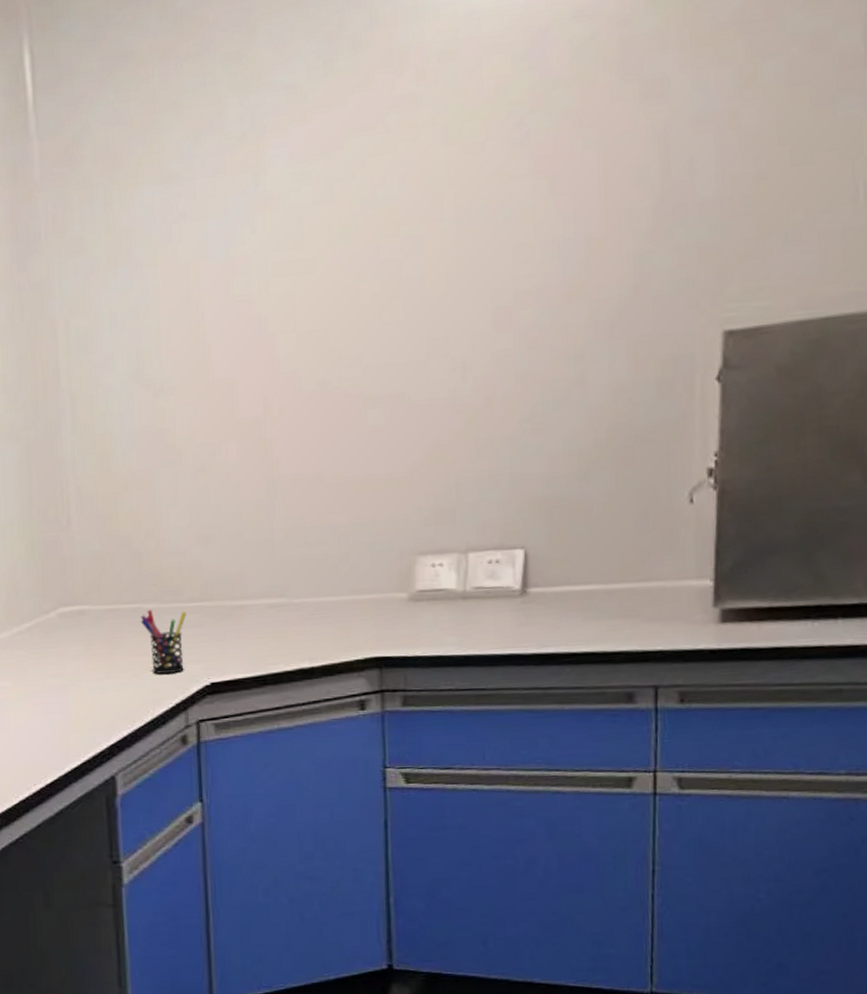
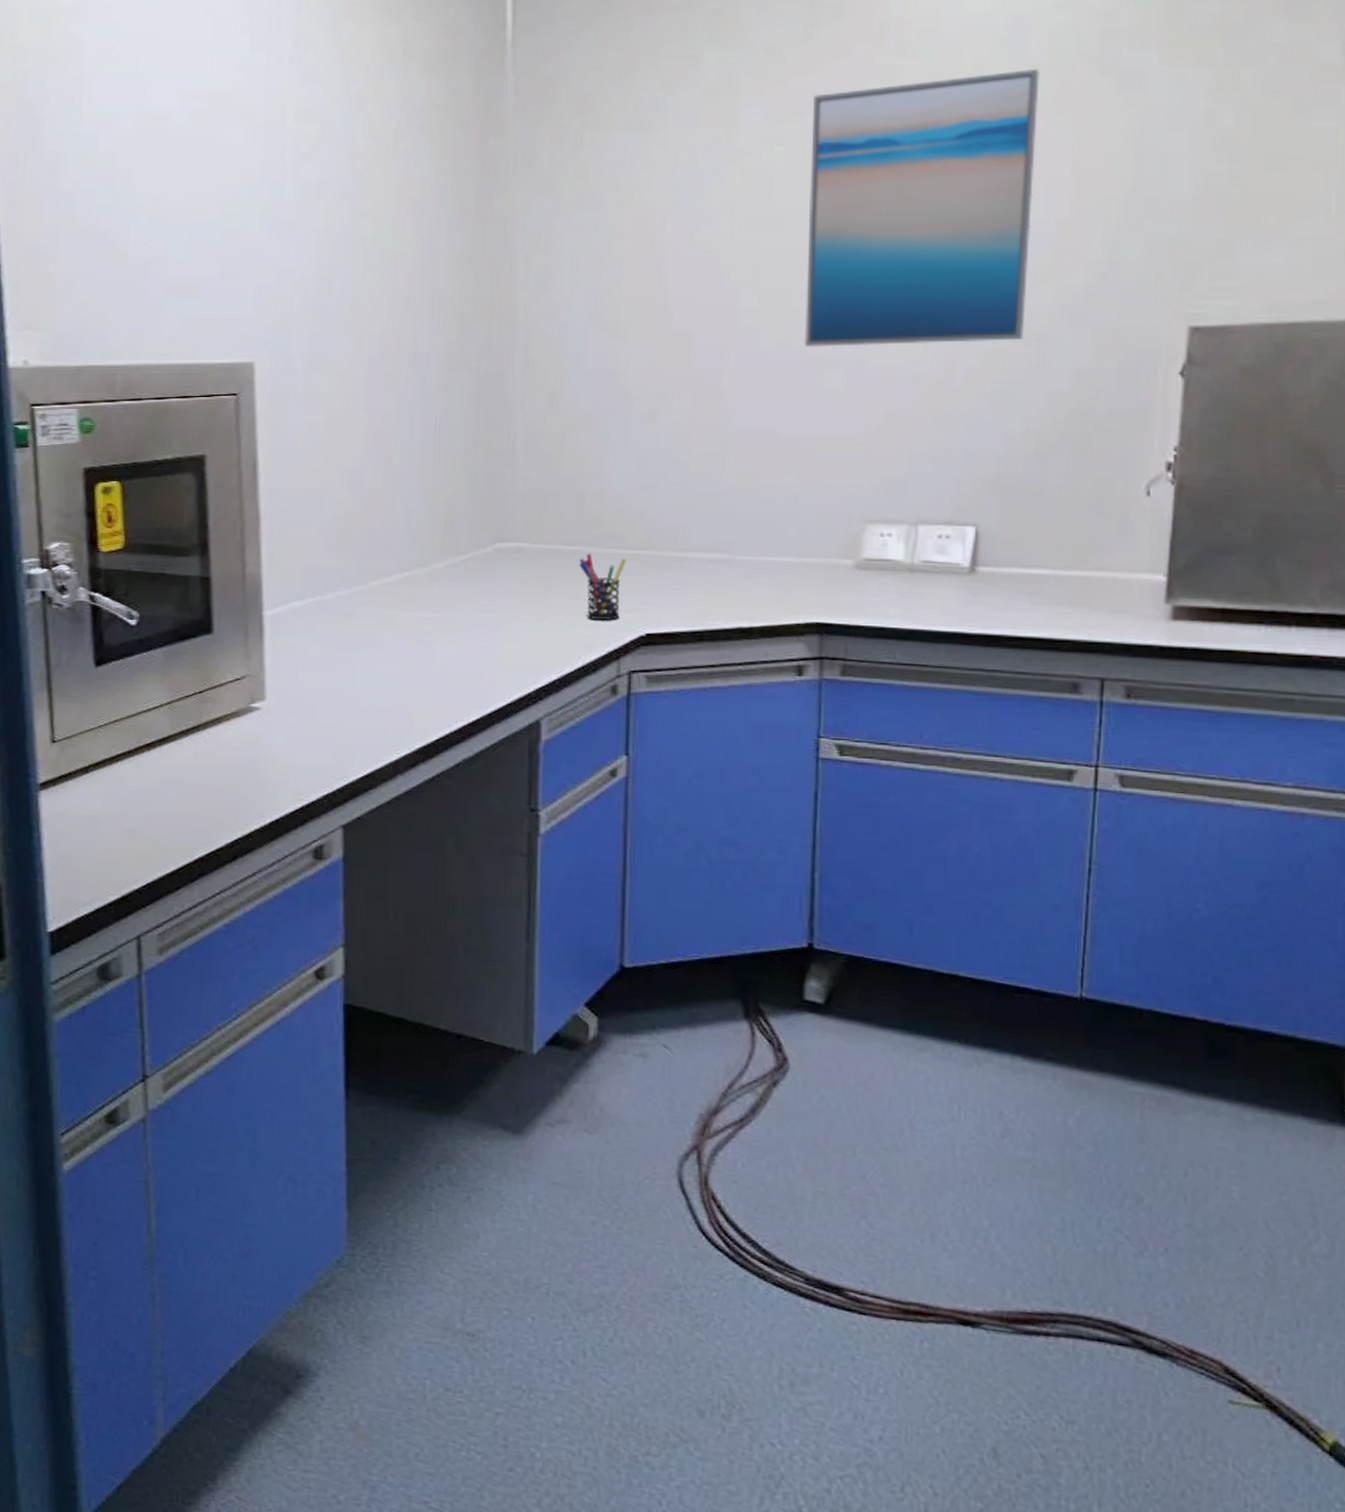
wall art: none [338,83,563,387] -> present [804,69,1040,348]

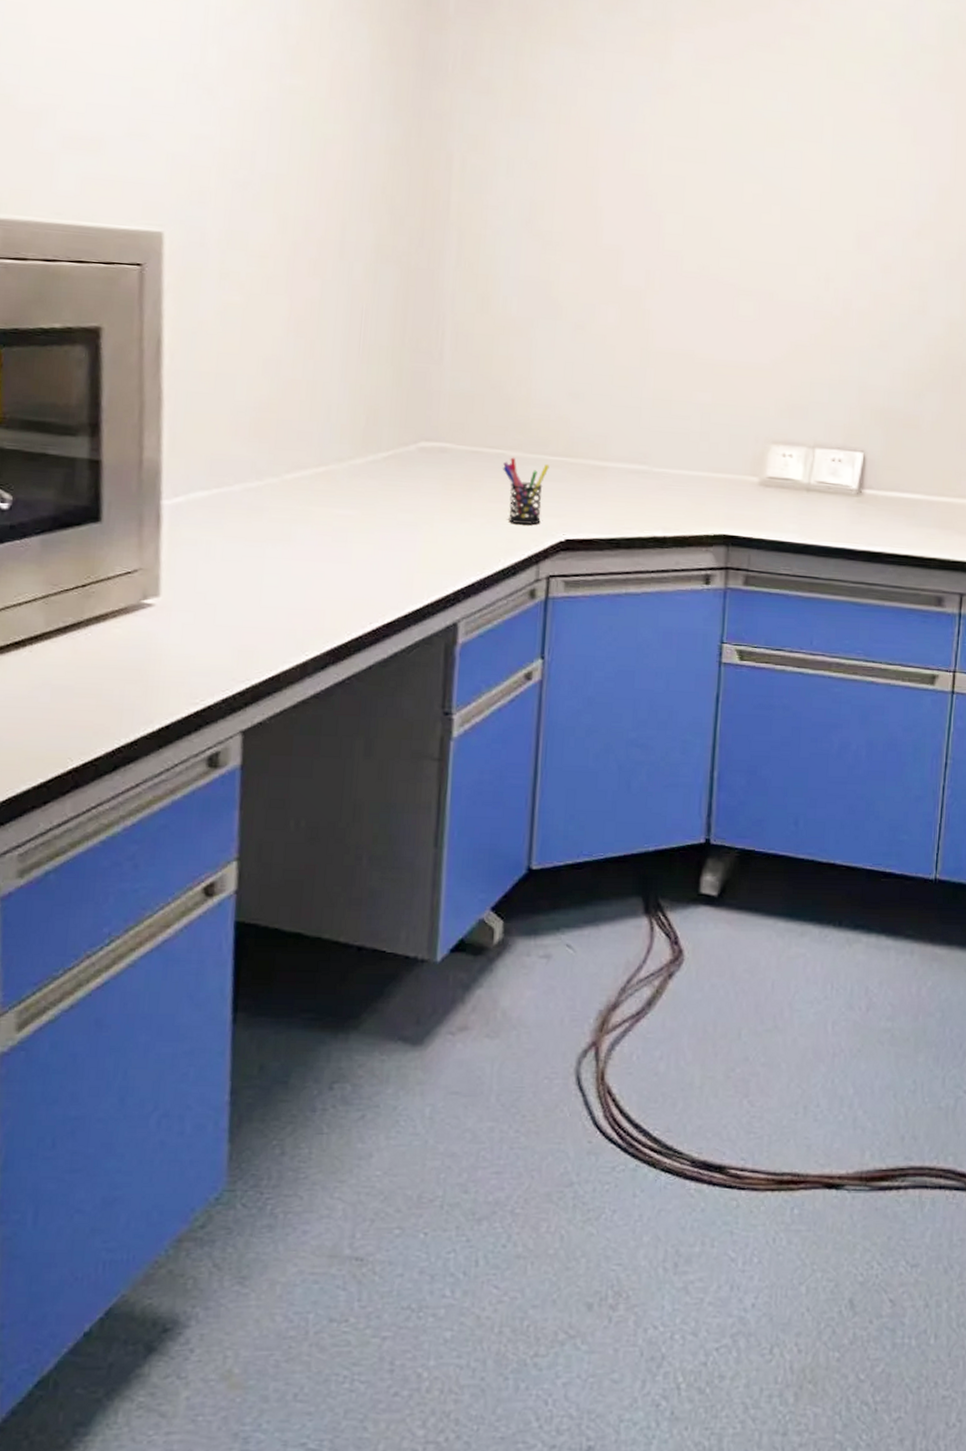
wall art: present [804,69,1040,348] -> none [722,40,929,288]

